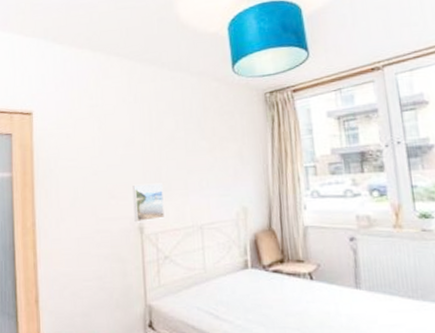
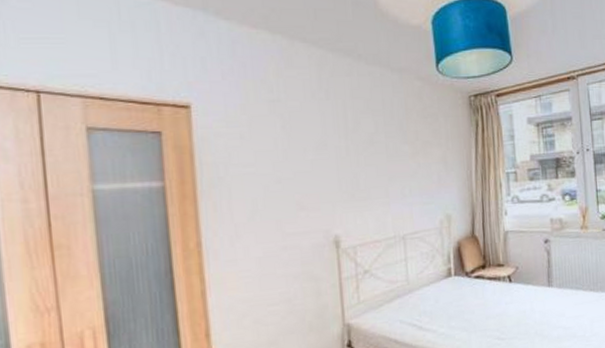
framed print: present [132,183,165,223] -> none [325,191,364,236]

